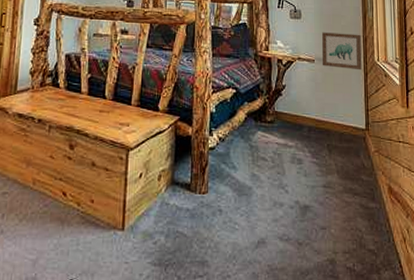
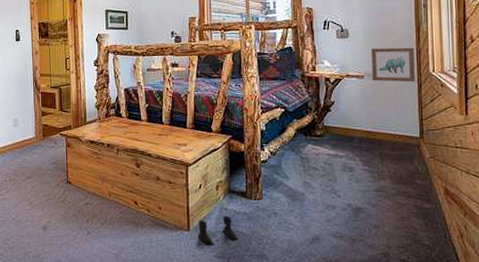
boots: none [133,212,179,249] -> present [198,215,238,245]

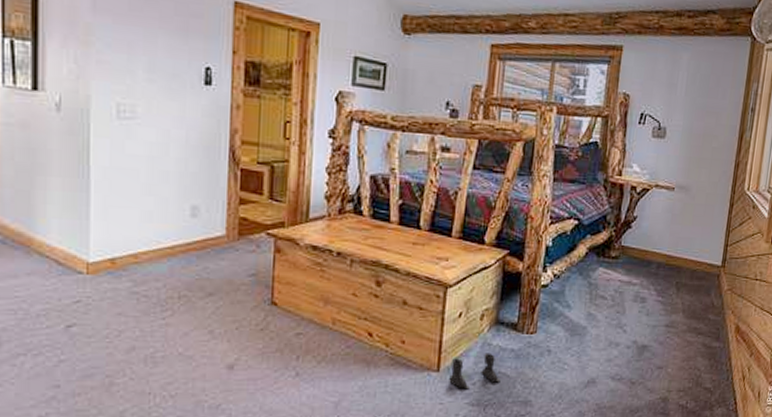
wall art: present [372,47,415,83] -> none [683,155,733,201]

